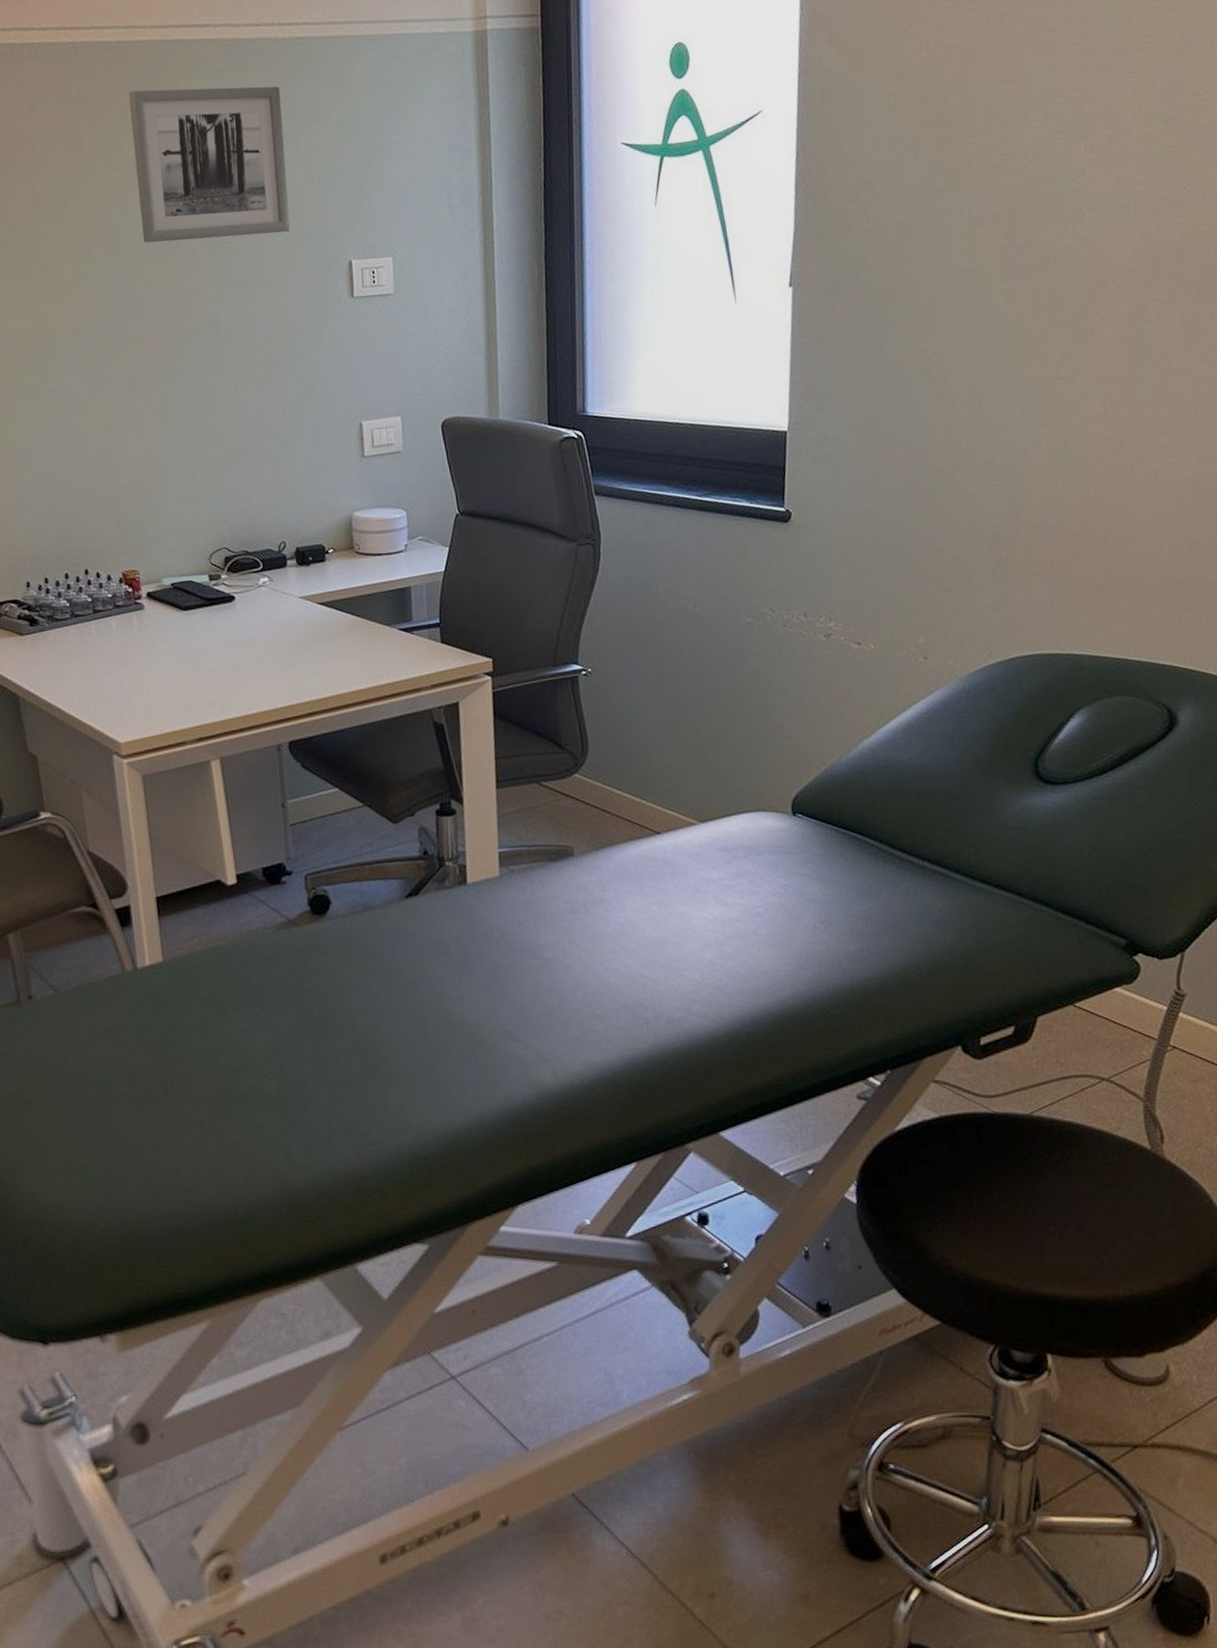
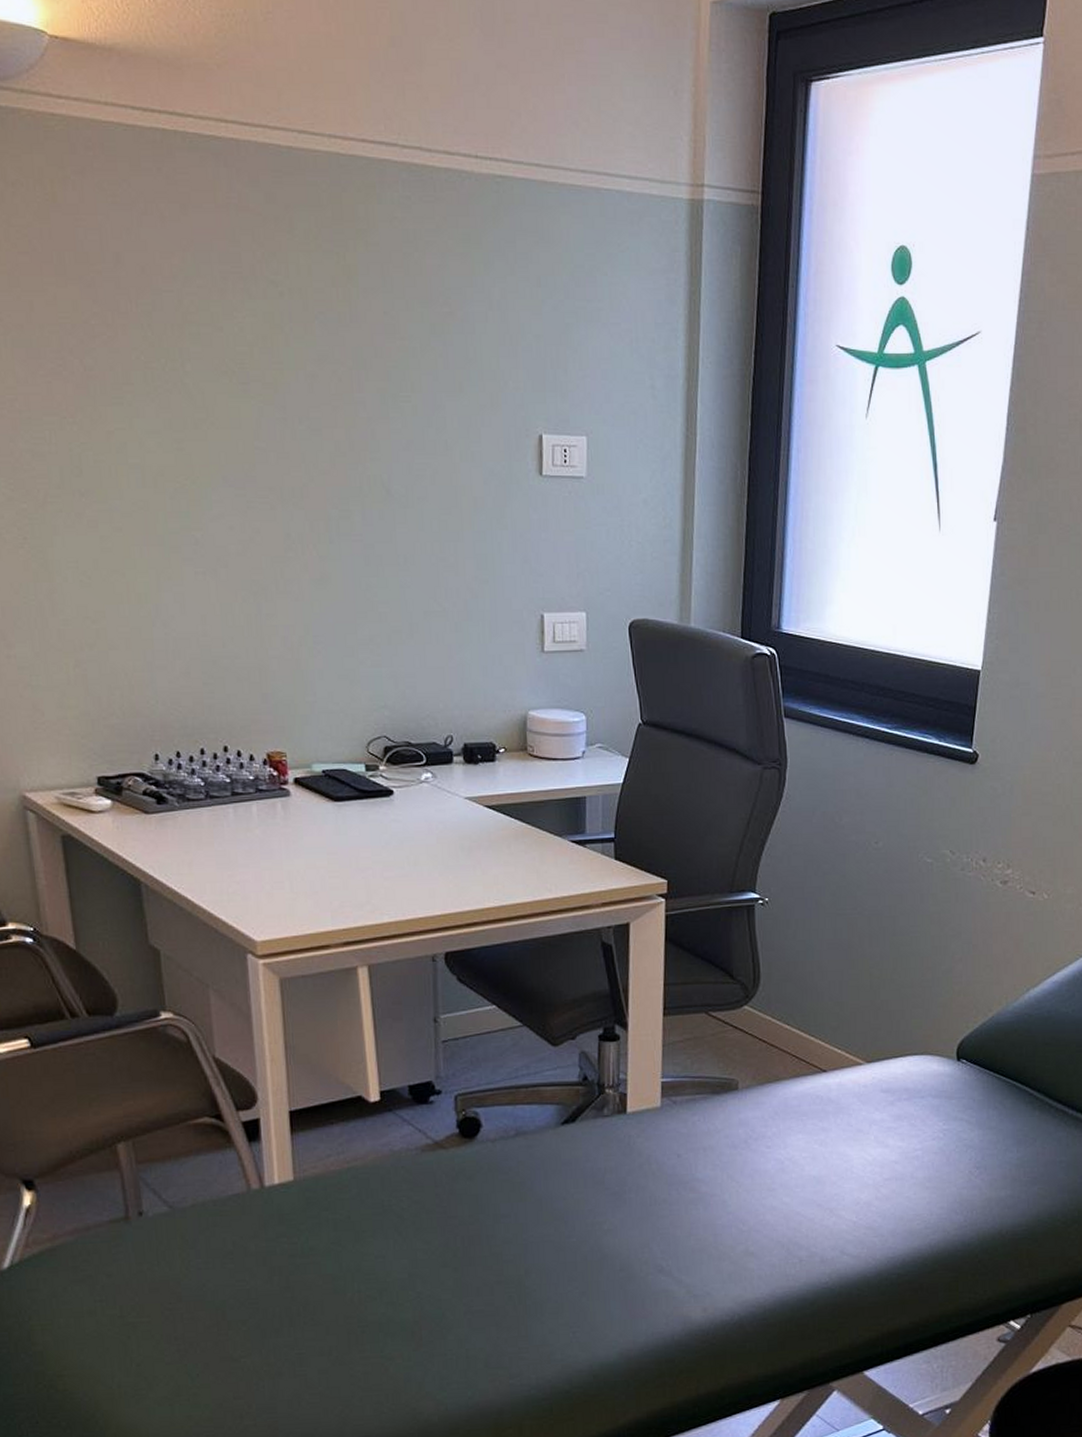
wall art: present [128,86,290,243] -> none [298,207,477,393]

